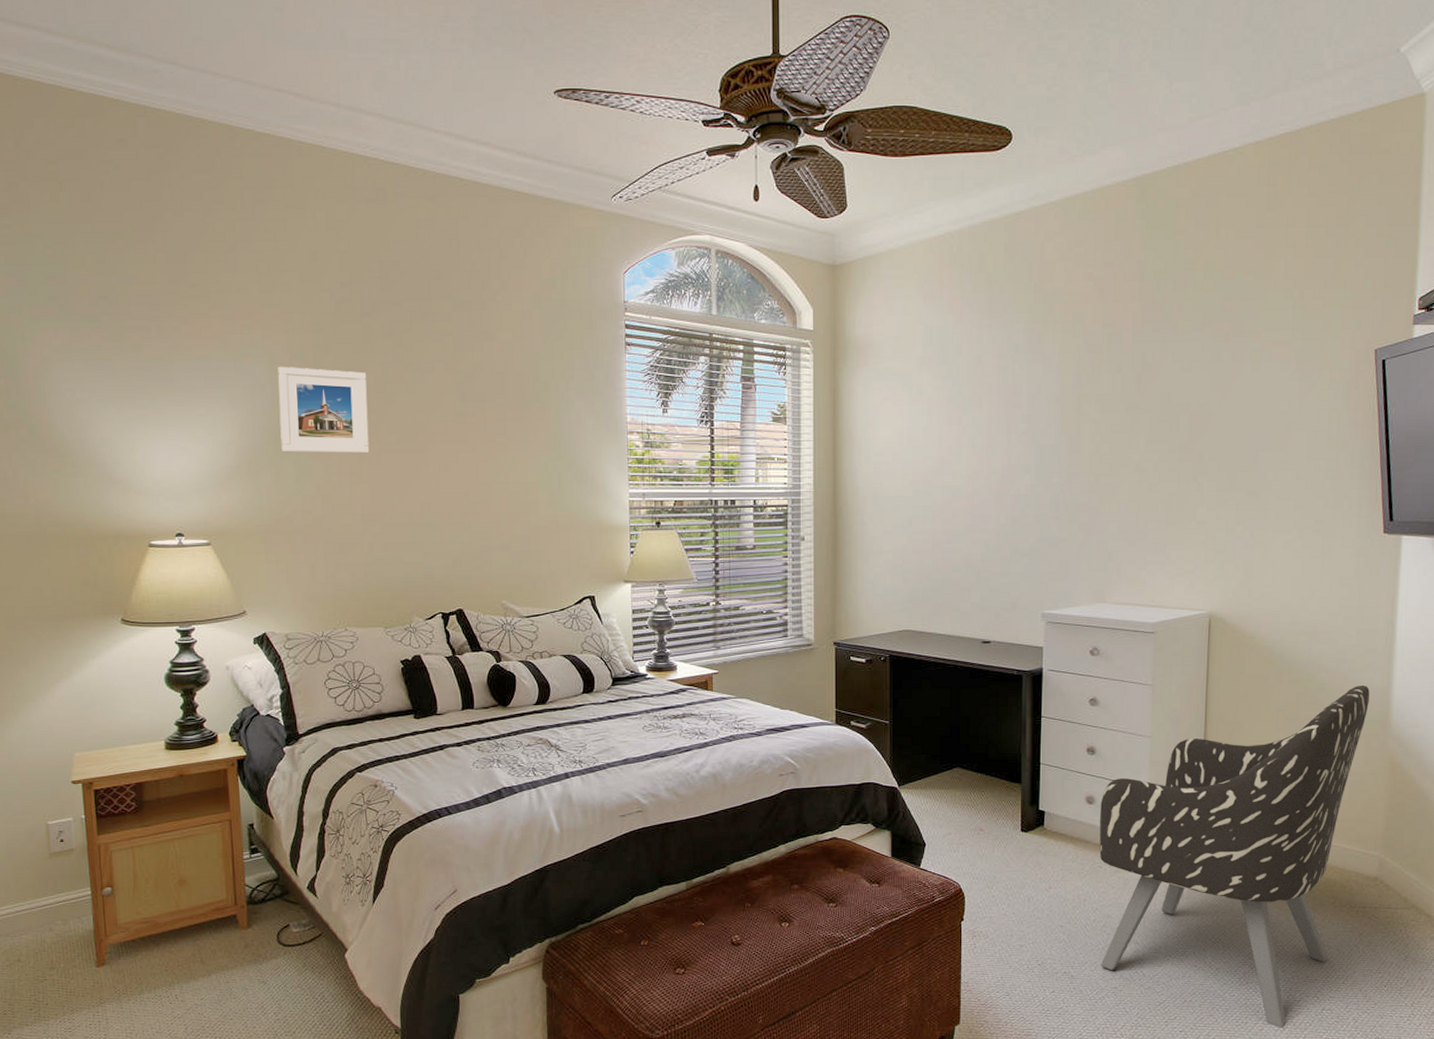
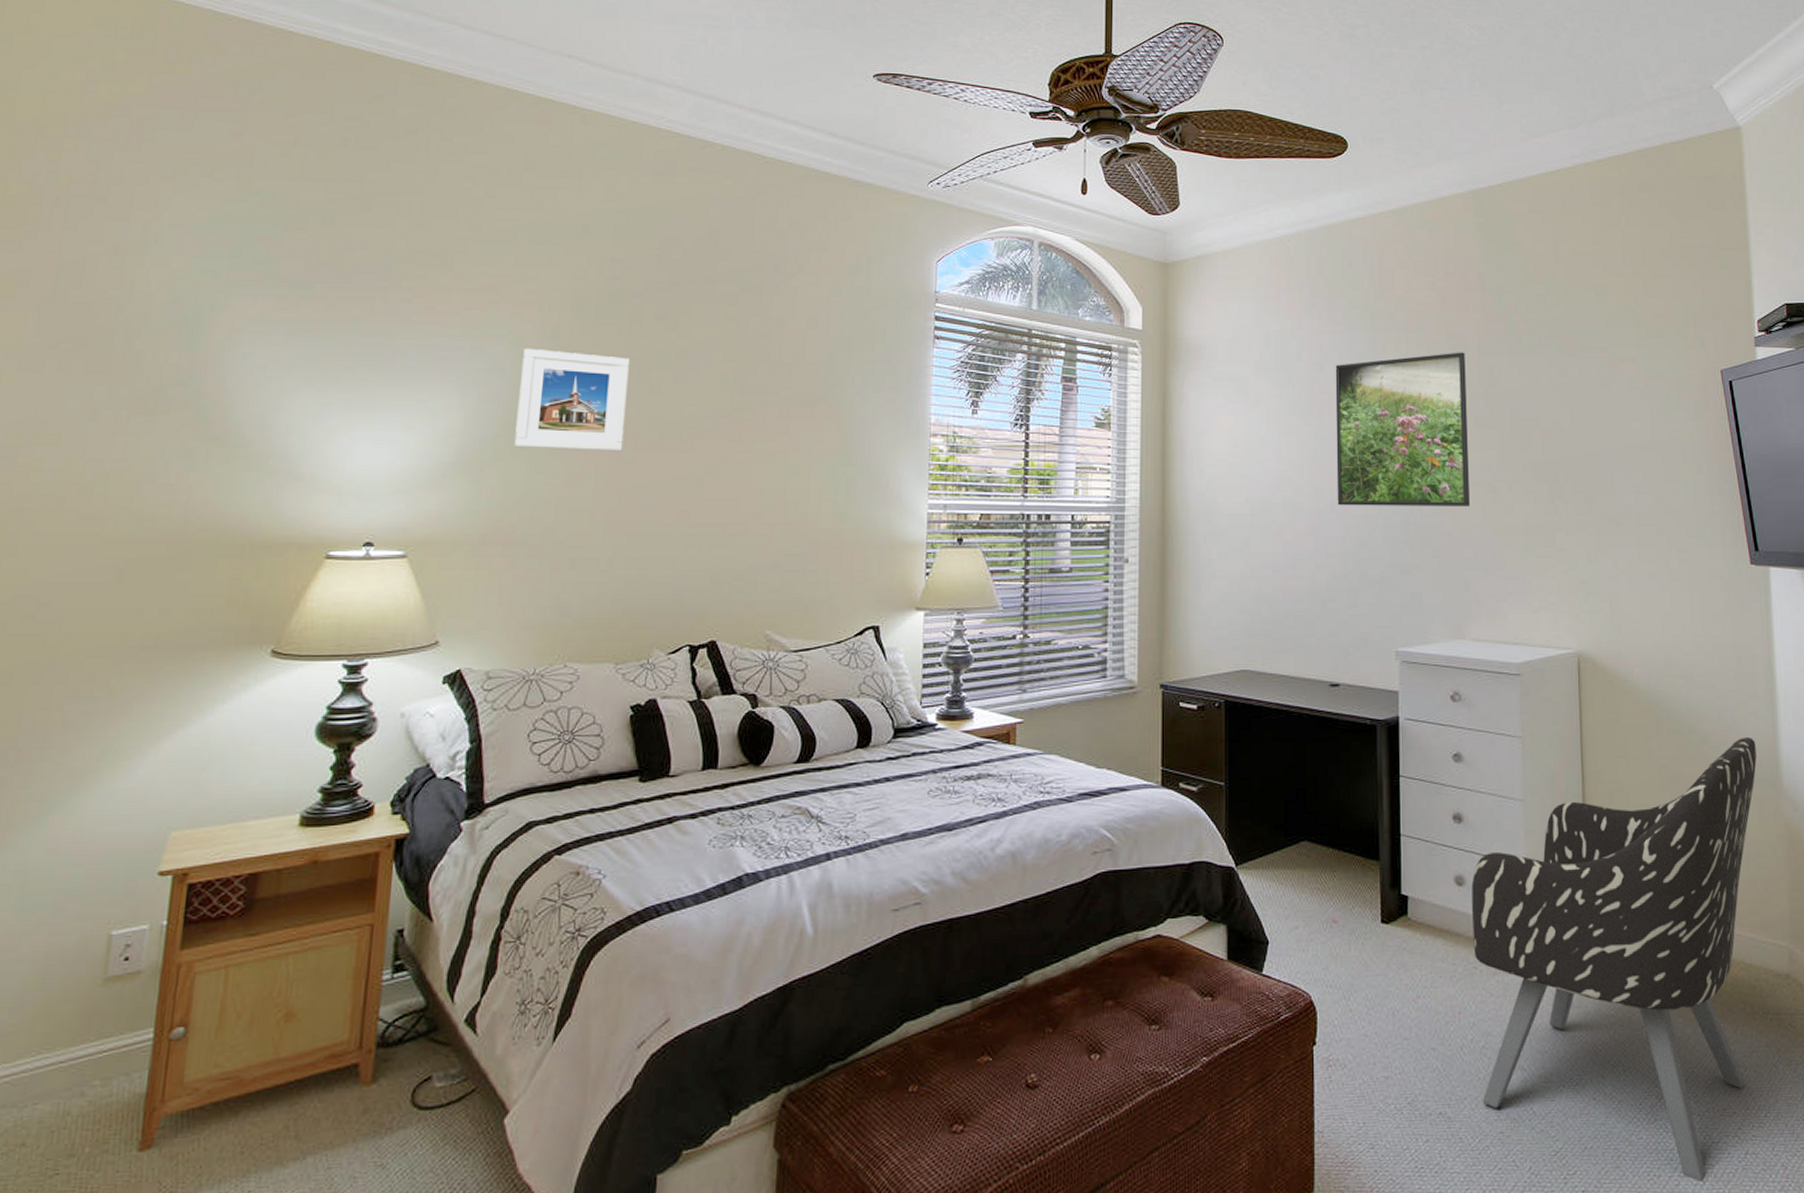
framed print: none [992,340,1120,487] -> present [1335,352,1470,507]

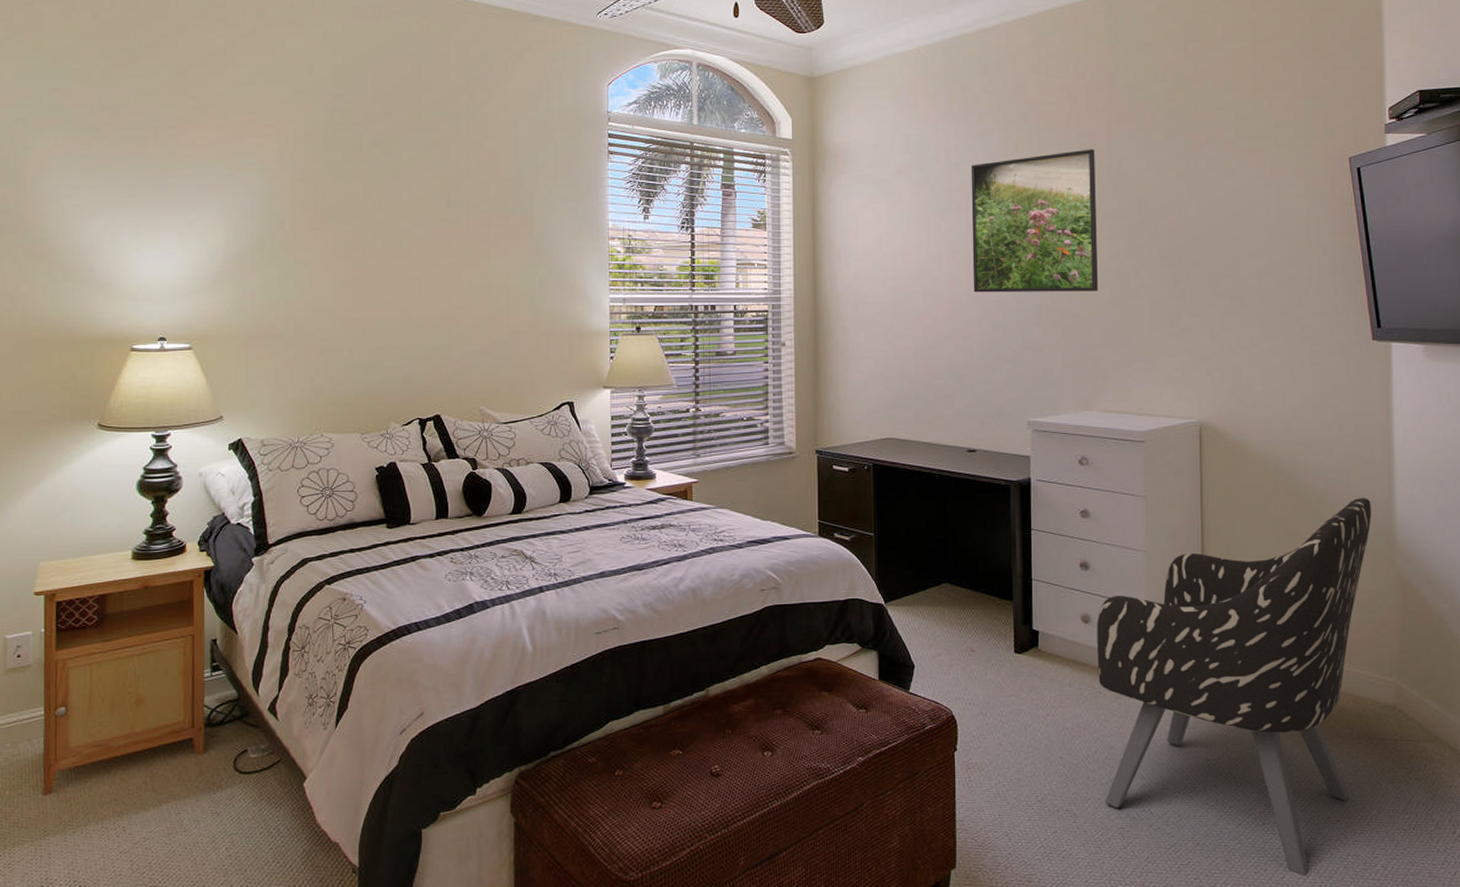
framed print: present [514,348,631,452] -> none [268,173,355,259]

